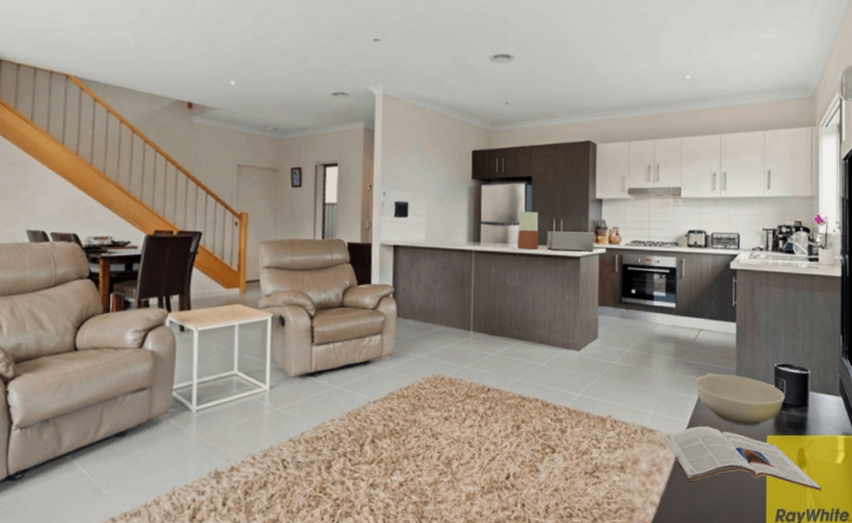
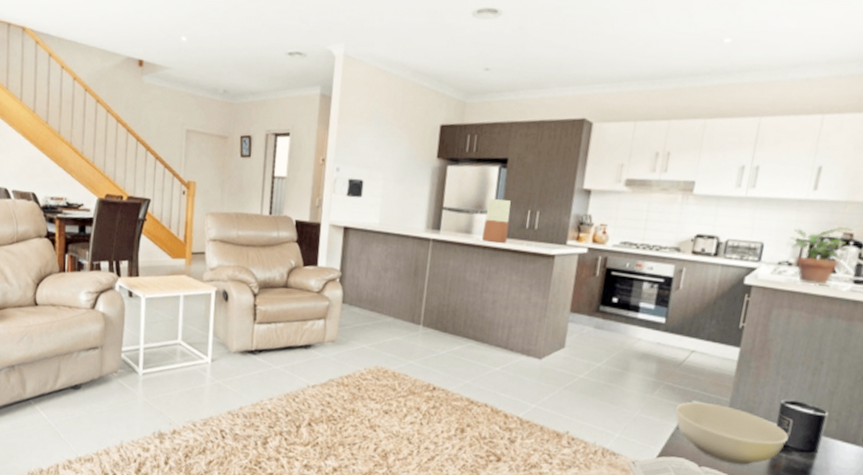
toaster: present [546,230,594,252] -> none [516,222,576,251]
potted plant: none [757,216,801,264] -> present [789,226,853,285]

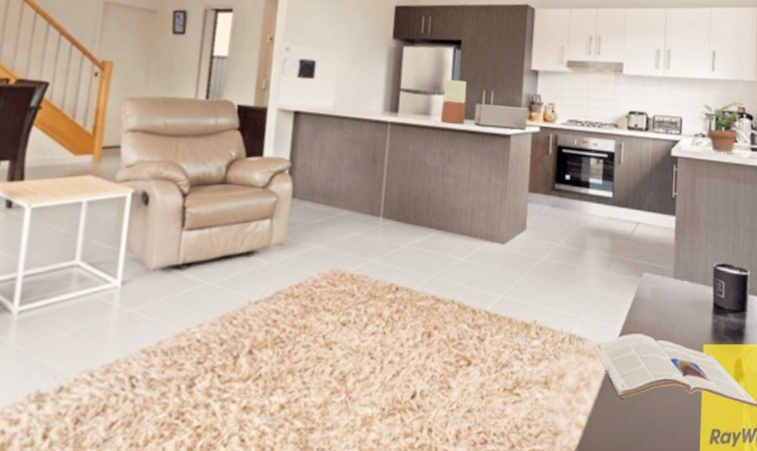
toaster: none [516,222,576,251] -> present [474,102,528,130]
bowl: present [675,401,790,465] -> none [629,274,724,333]

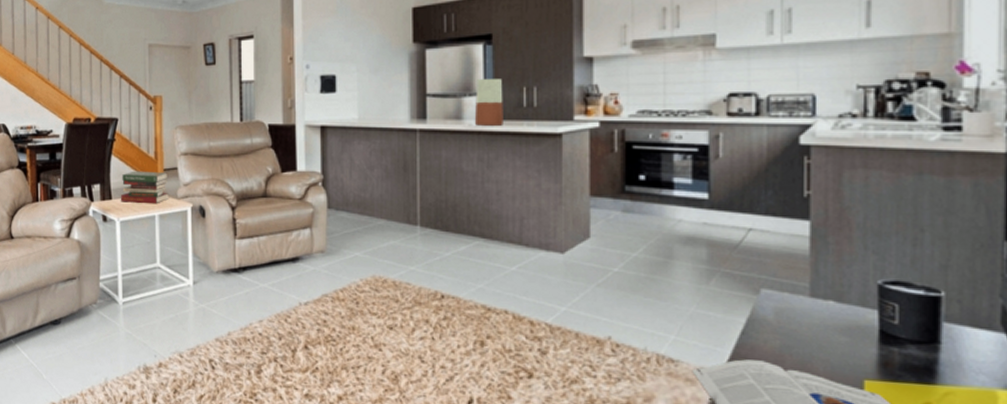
books: none [36,146,107,188] -> present [120,171,169,204]
toaster: present [474,102,528,130] -> none [514,101,582,127]
potted plant: present [700,101,744,153] -> none [847,64,928,136]

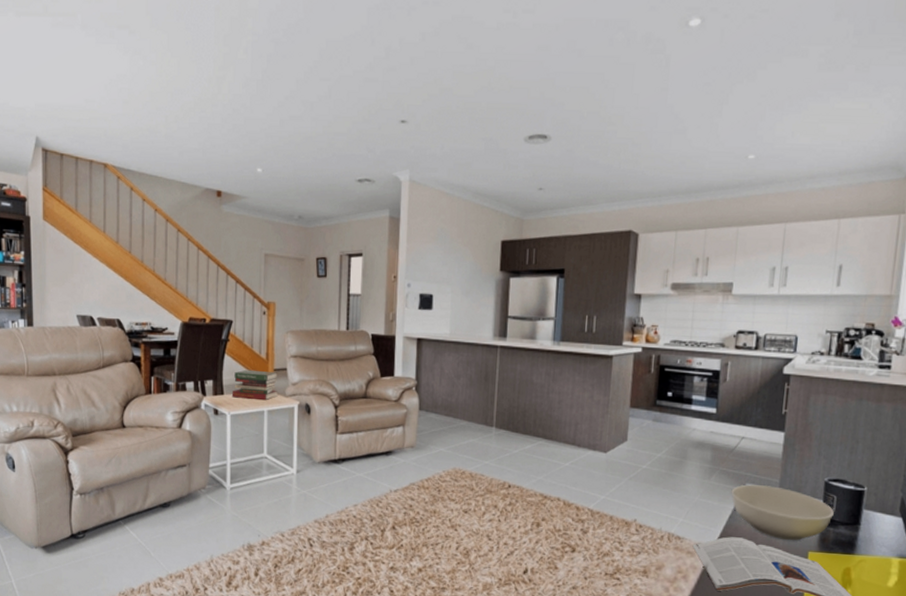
vase: present [474,79,503,127] -> none [545,306,570,348]
bowl: none [740,290,899,365] -> present [731,484,835,540]

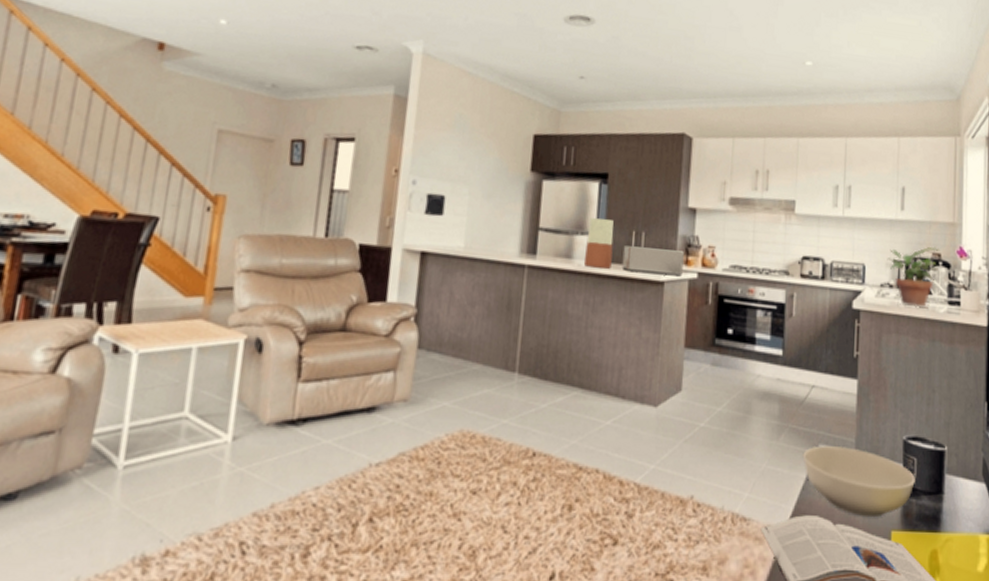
books: present [231,369,278,401] -> none [144,287,218,333]
vase: none [545,306,570,348] -> present [583,218,614,270]
toaster: none [577,326,630,351] -> present [622,244,684,277]
potted plant: none [819,317,874,371] -> present [887,246,940,307]

